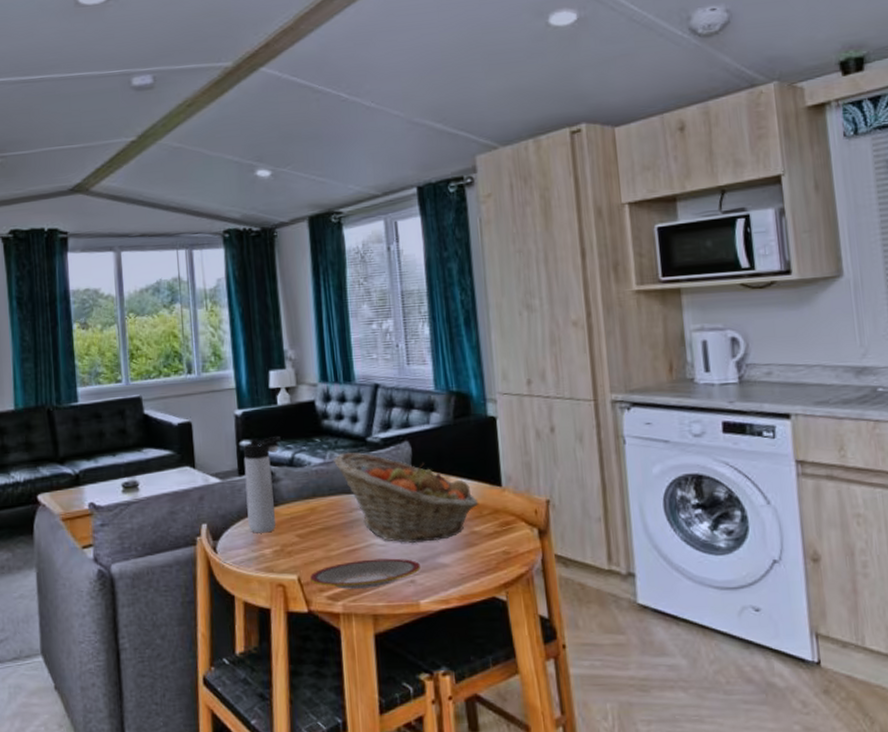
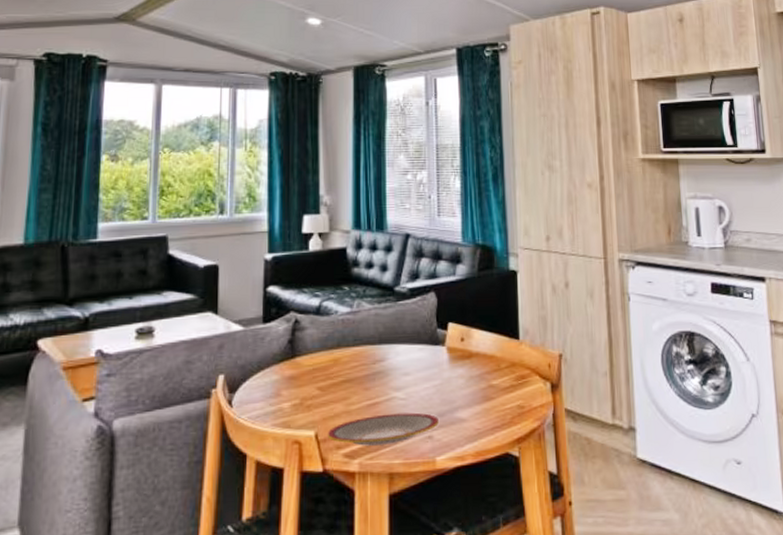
thermos bottle: present [243,436,281,533] -> none [268,283,309,386]
fruit basket: present [334,452,478,543] -> none [361,301,497,397]

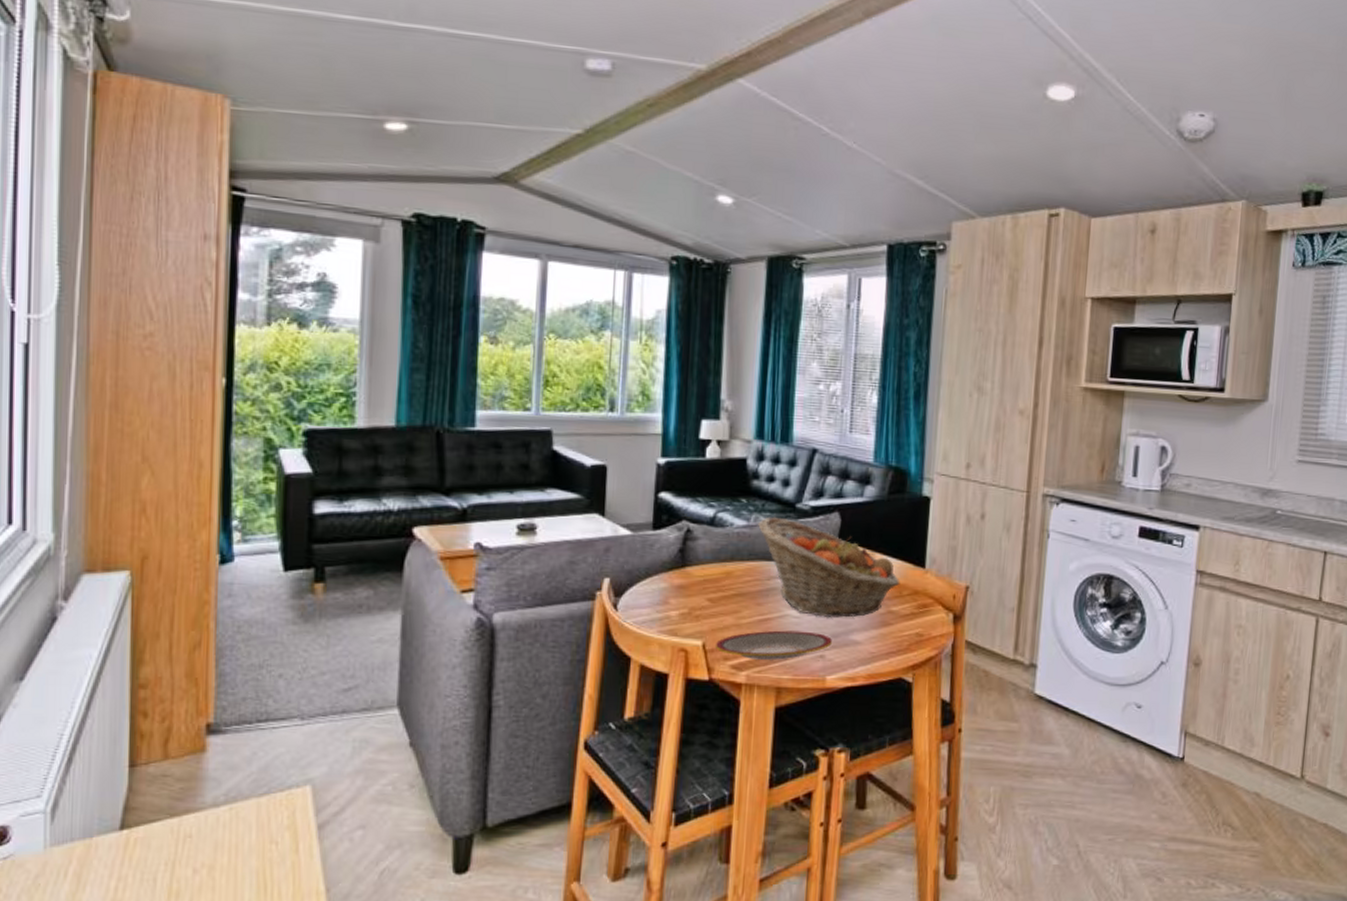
fruit basket: none [361,301,497,397] -> present [758,516,899,618]

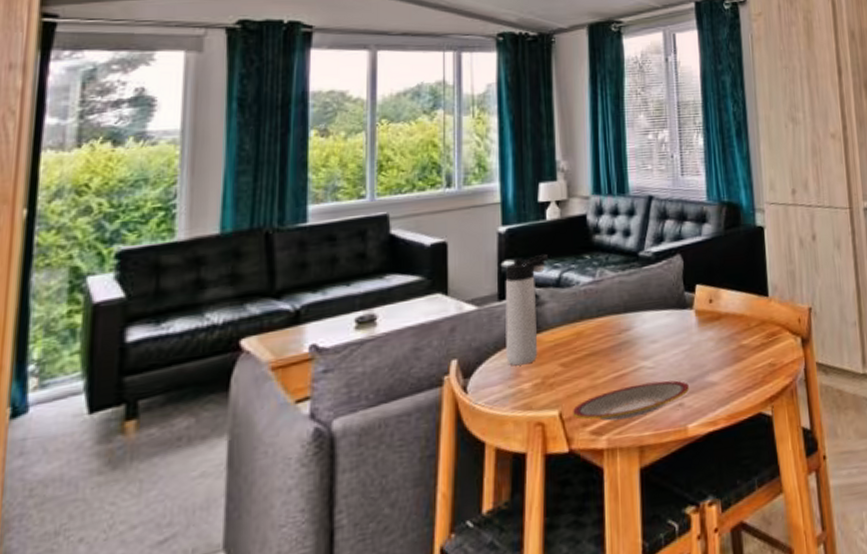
thermos bottle: none [656,492,704,594] -> present [505,254,547,366]
fruit basket: present [758,516,899,618] -> none [604,268,746,363]

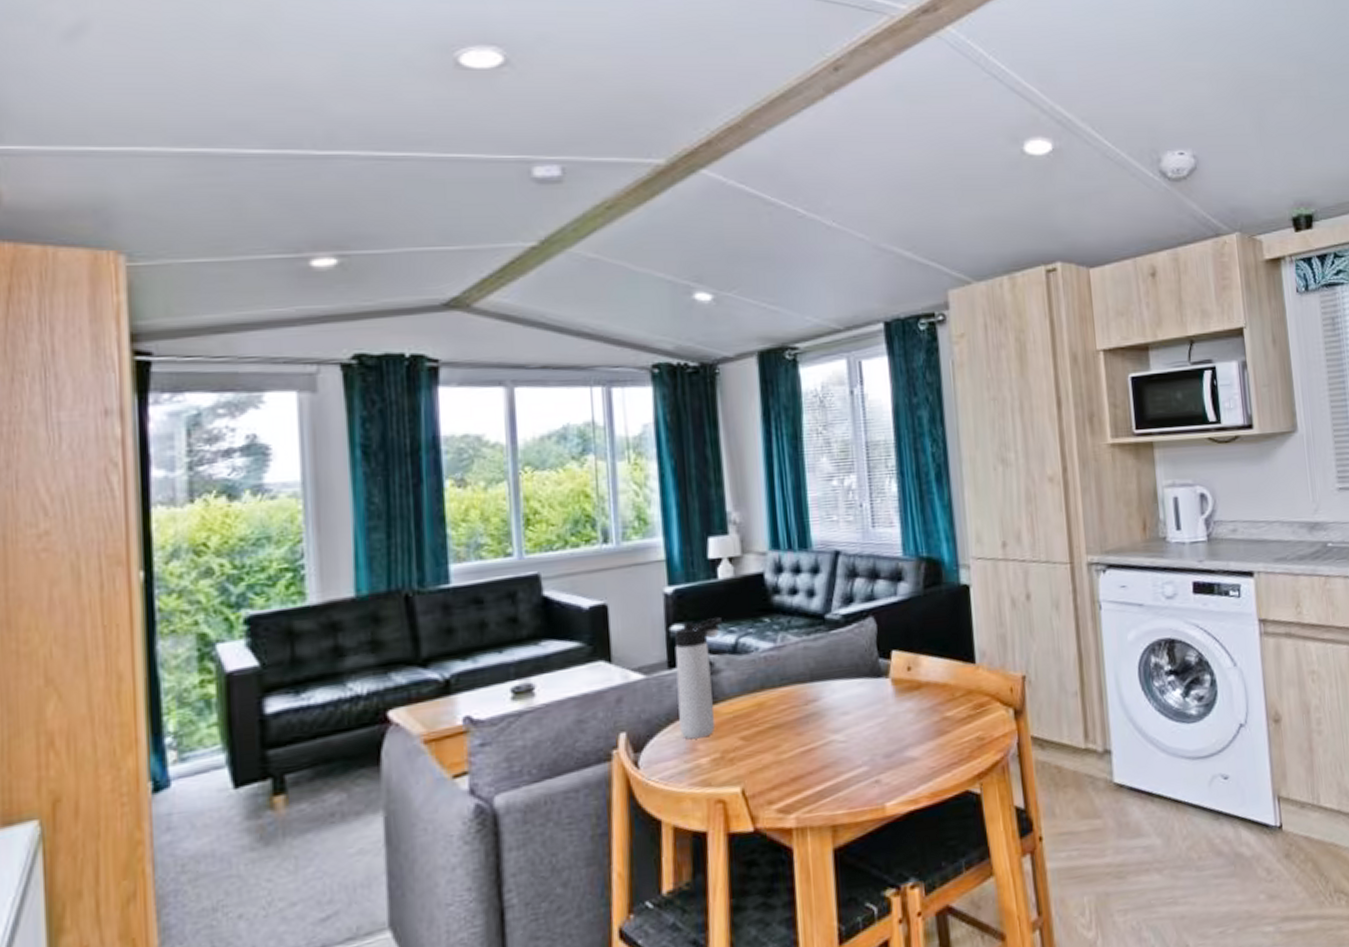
plate: present [572,380,689,421] -> none [755,755,886,799]

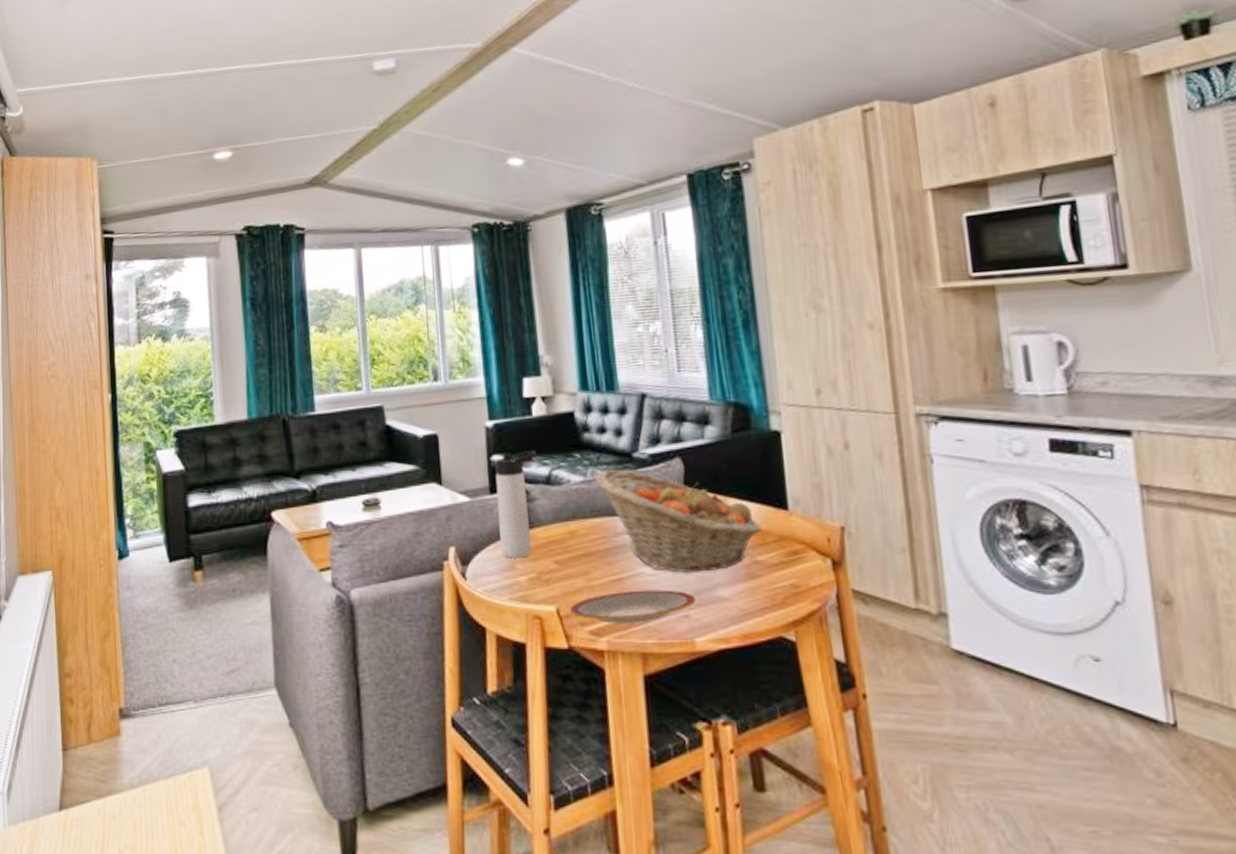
plate: none [755,755,886,799] -> present [569,589,695,624]
fruit basket: none [786,632,950,737] -> present [596,469,761,573]

